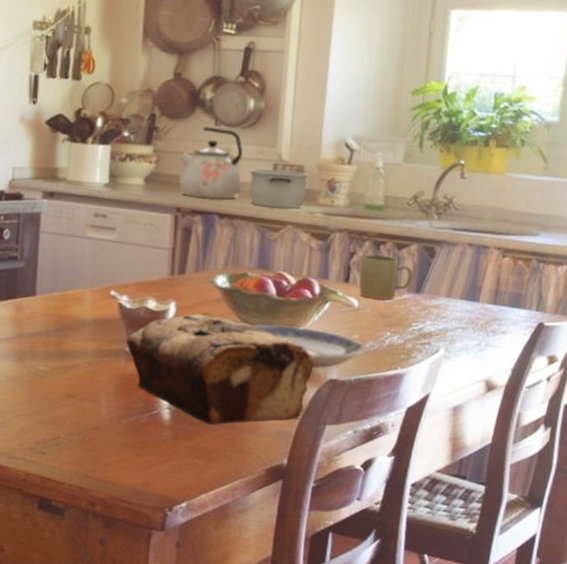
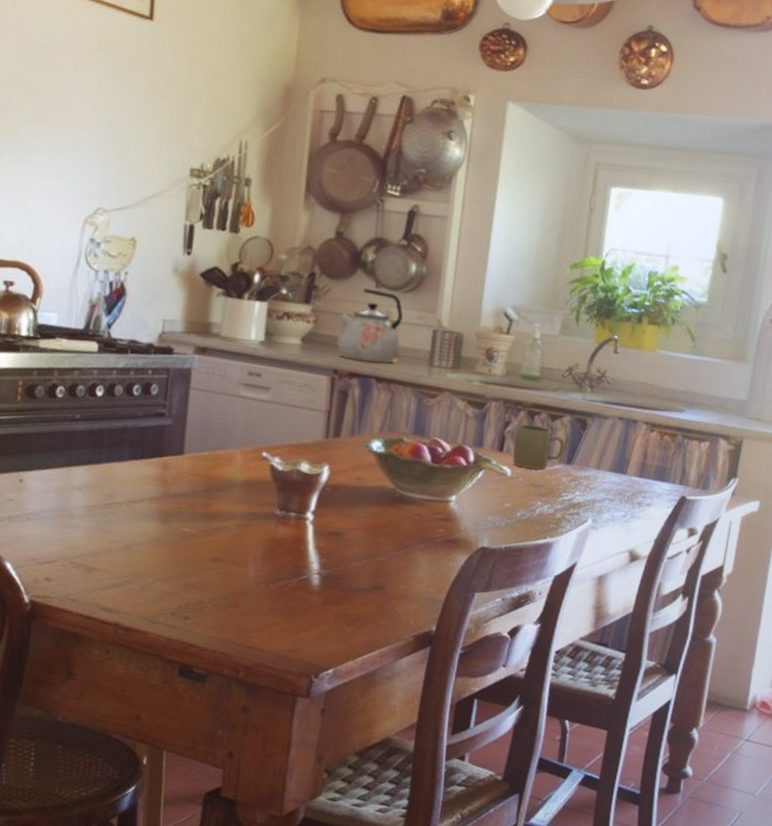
bread loaf: present [127,314,314,424] -> none [277,478,466,590]
cooking pot: present [248,169,310,209] -> none [407,334,469,377]
plate: present [253,324,365,368] -> none [407,490,516,536]

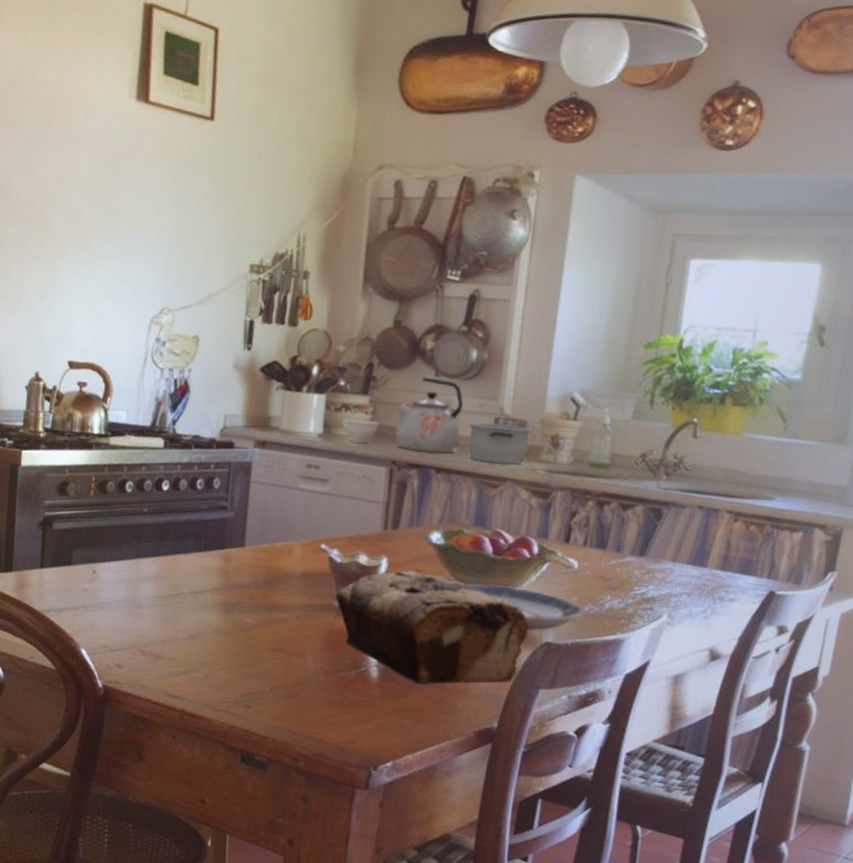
bread loaf: none [277,478,466,590] -> present [336,570,530,683]
bowl: none [283,327,321,353] -> present [341,419,380,444]
cooking pot: none [407,334,469,377] -> present [468,422,533,466]
plate: none [407,490,516,536] -> present [467,583,583,631]
mug: present [512,424,565,470] -> none [579,514,637,562]

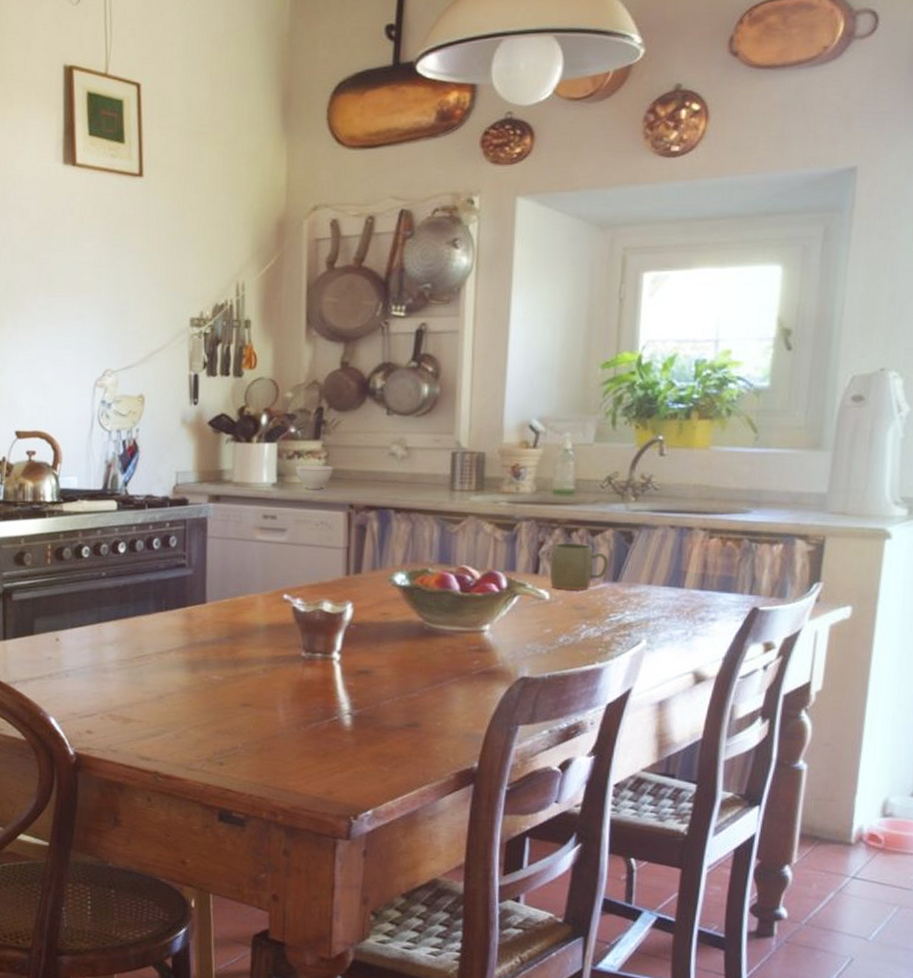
bread loaf: present [336,570,530,683] -> none [303,614,504,728]
kettle: present [395,377,463,454] -> none [350,417,418,495]
plate: present [467,583,583,631] -> none [436,622,558,666]
cooking pot: present [468,422,533,466] -> none [425,458,492,499]
mug: none [579,514,637,562] -> present [549,542,609,590]

